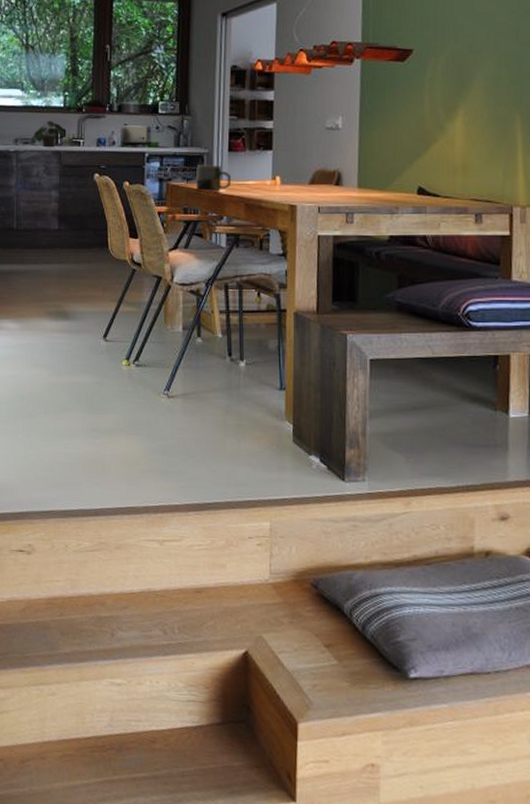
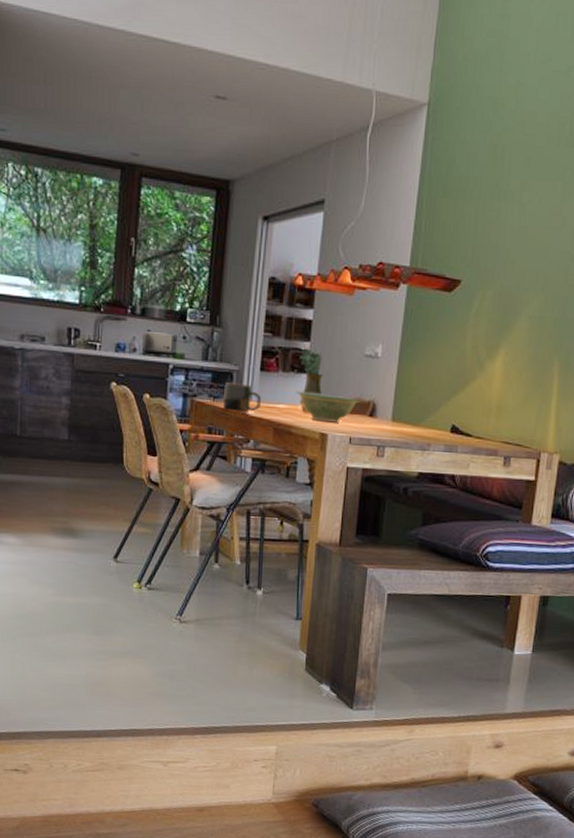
potted plant: present [31,120,64,148] -> none [39,317,78,349]
bowl: none [263,167,326,194] -> present [295,391,361,423]
vase: none [264,124,289,188] -> present [299,345,324,414]

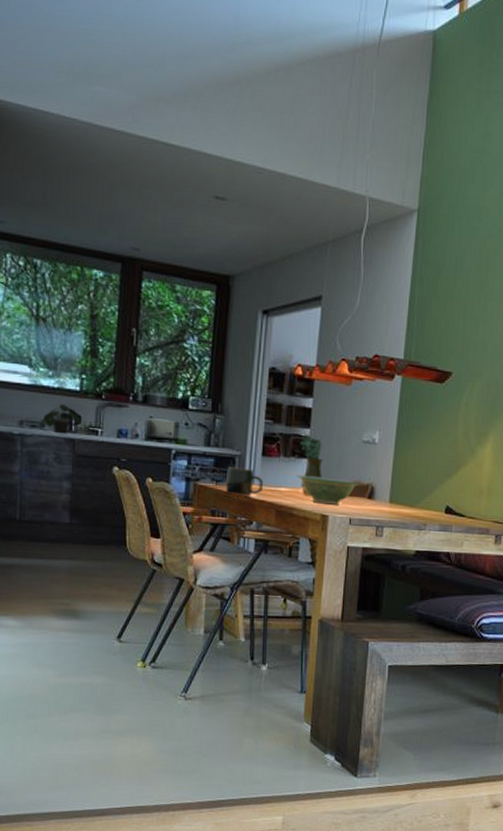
potted plant: none [39,317,78,349] -> present [39,404,79,434]

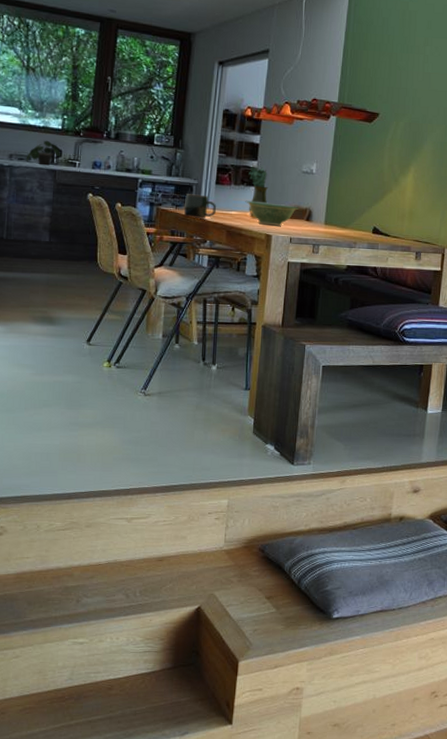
toaster: present [146,418,181,442] -> none [117,152,147,172]

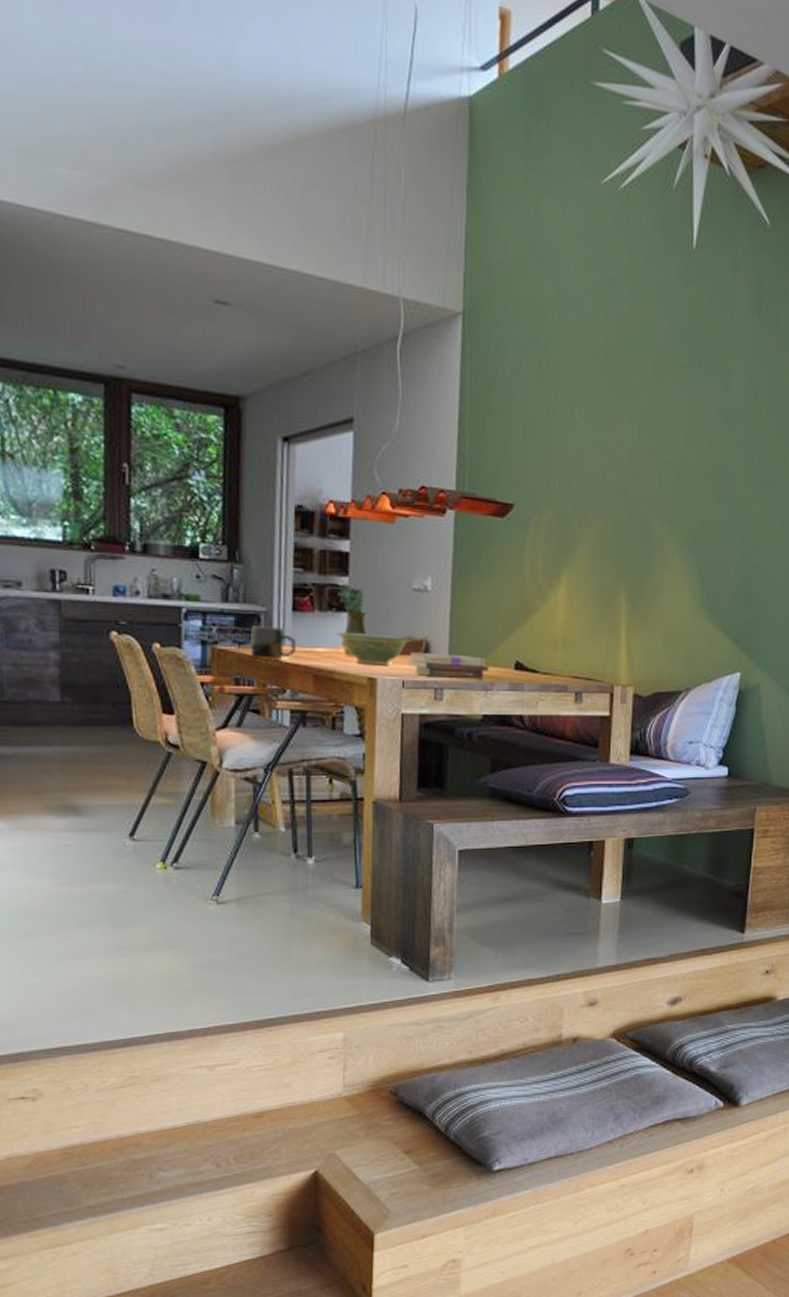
potted plant: present [26,140,61,166] -> none [14,558,65,594]
books: none [295,217,354,239] -> present [408,652,489,679]

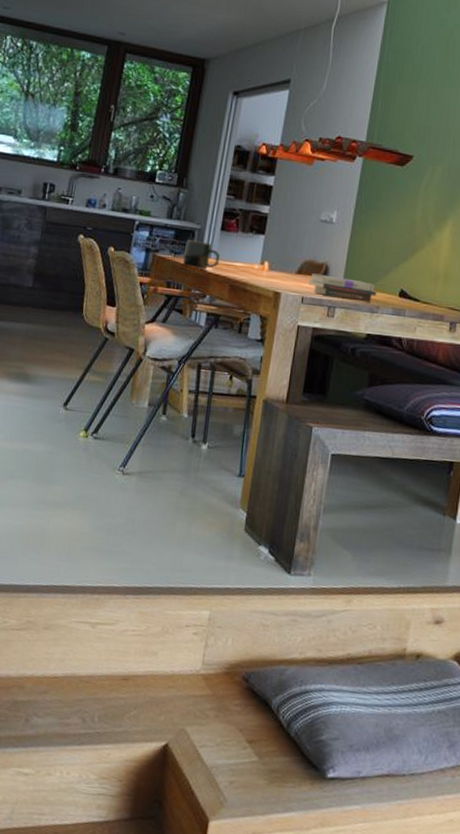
bowl: present [336,632,412,665] -> none [252,250,315,283]
vase: present [338,580,368,657] -> none [256,208,281,273]

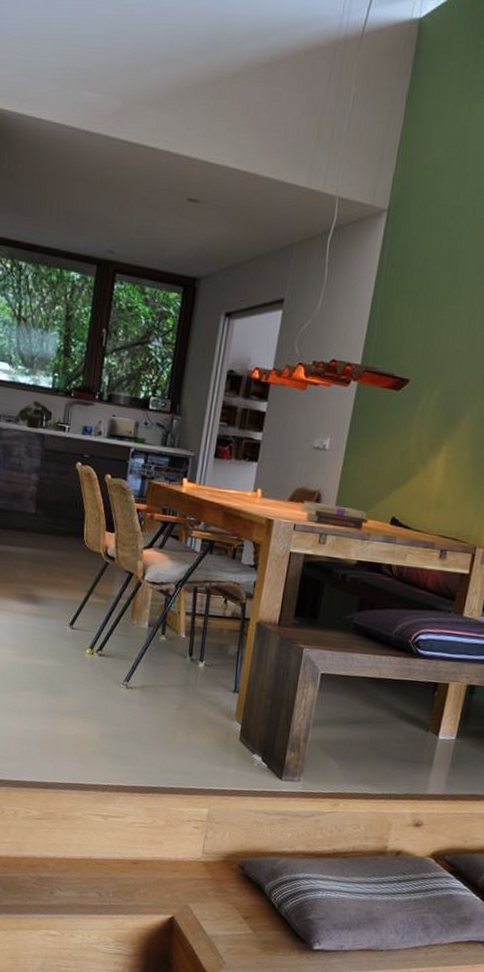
potted plant: none [15,173,53,202] -> present [14,400,50,429]
toaster: none [113,189,146,213] -> present [108,416,141,441]
mug: present [183,240,221,270] -> none [178,467,214,497]

